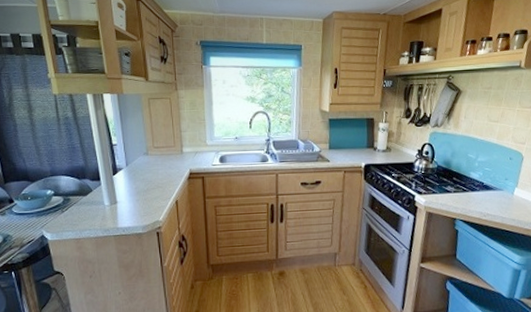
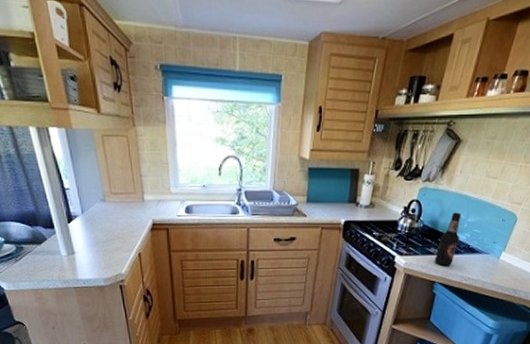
bottle: none [452,153,473,204] -> present [435,212,461,267]

